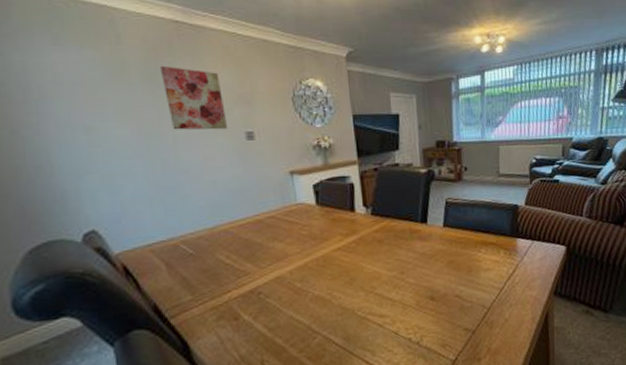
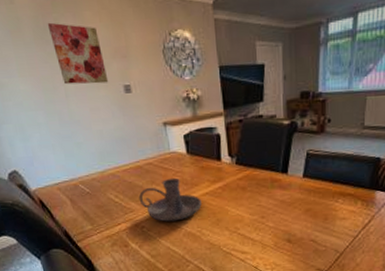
candle holder: none [256,232,333,285] -> present [138,177,202,222]

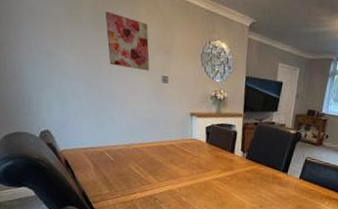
candle holder: present [138,177,202,222] -> none [157,160,212,198]

